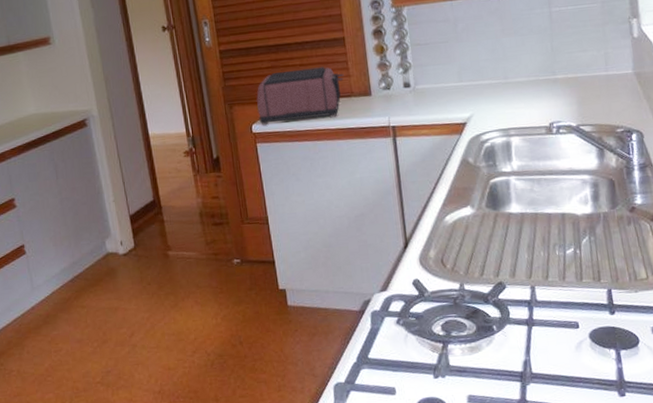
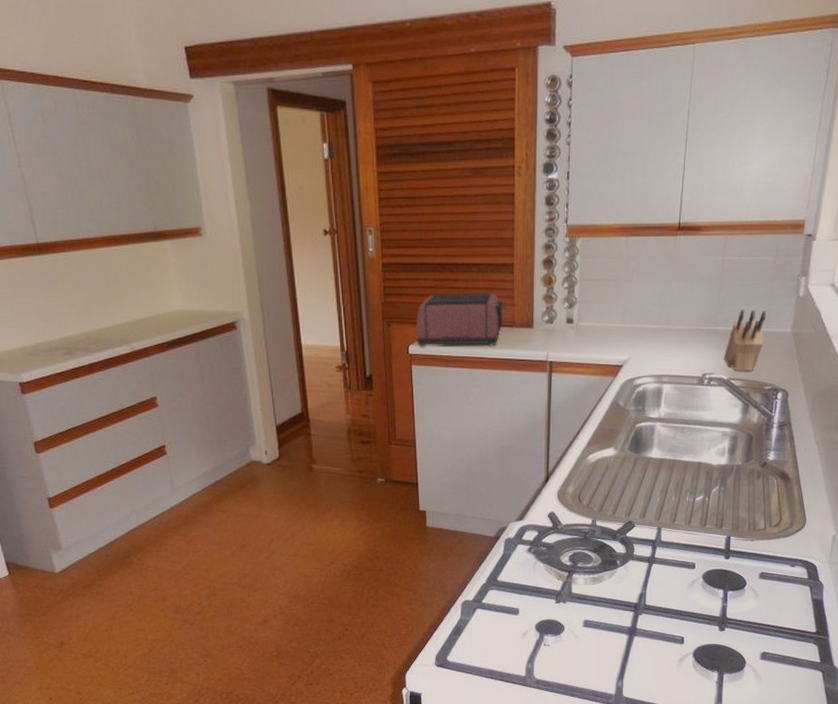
knife block: none [568,55,607,117] -> present [724,310,766,371]

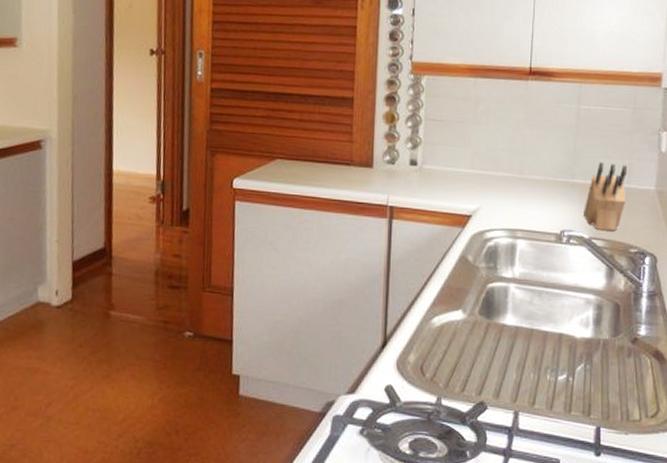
toaster: present [415,292,508,348] -> none [242,124,346,186]

